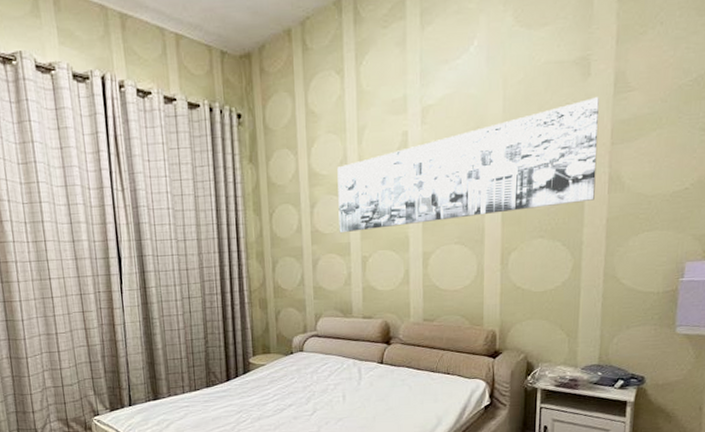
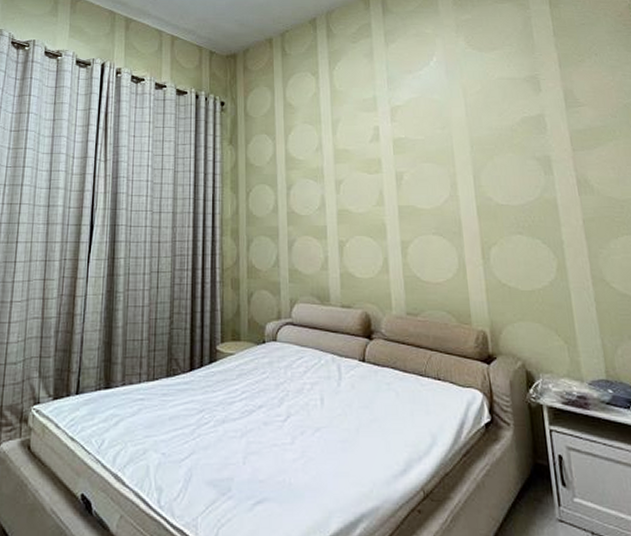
wall art: present [337,97,599,234] -> none [313,109,567,216]

